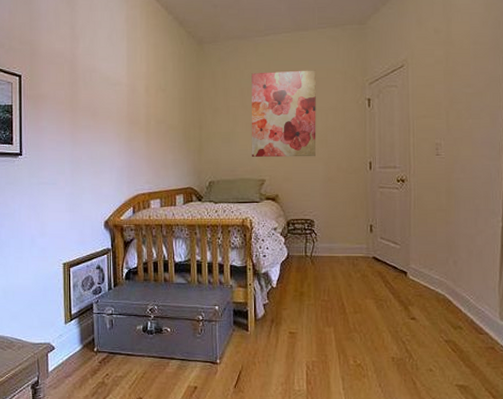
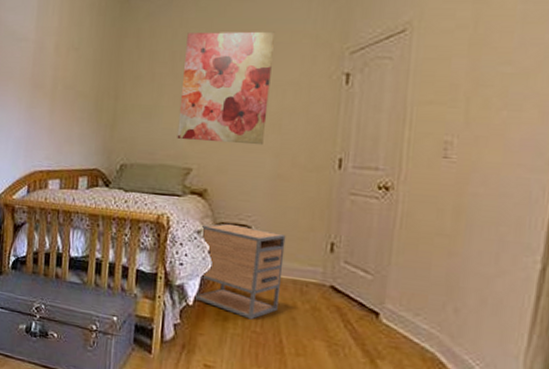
nightstand: none [276,219,339,291] -> present [194,223,286,320]

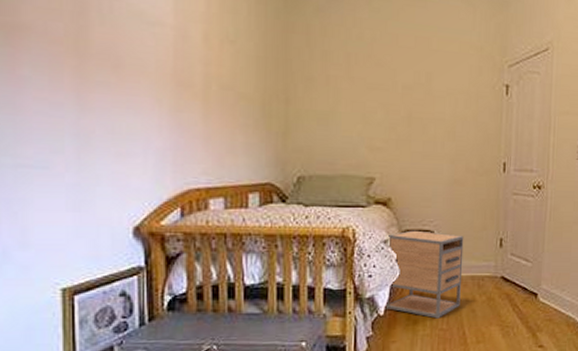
wall art: present [177,31,275,146] -> none [357,34,445,152]

